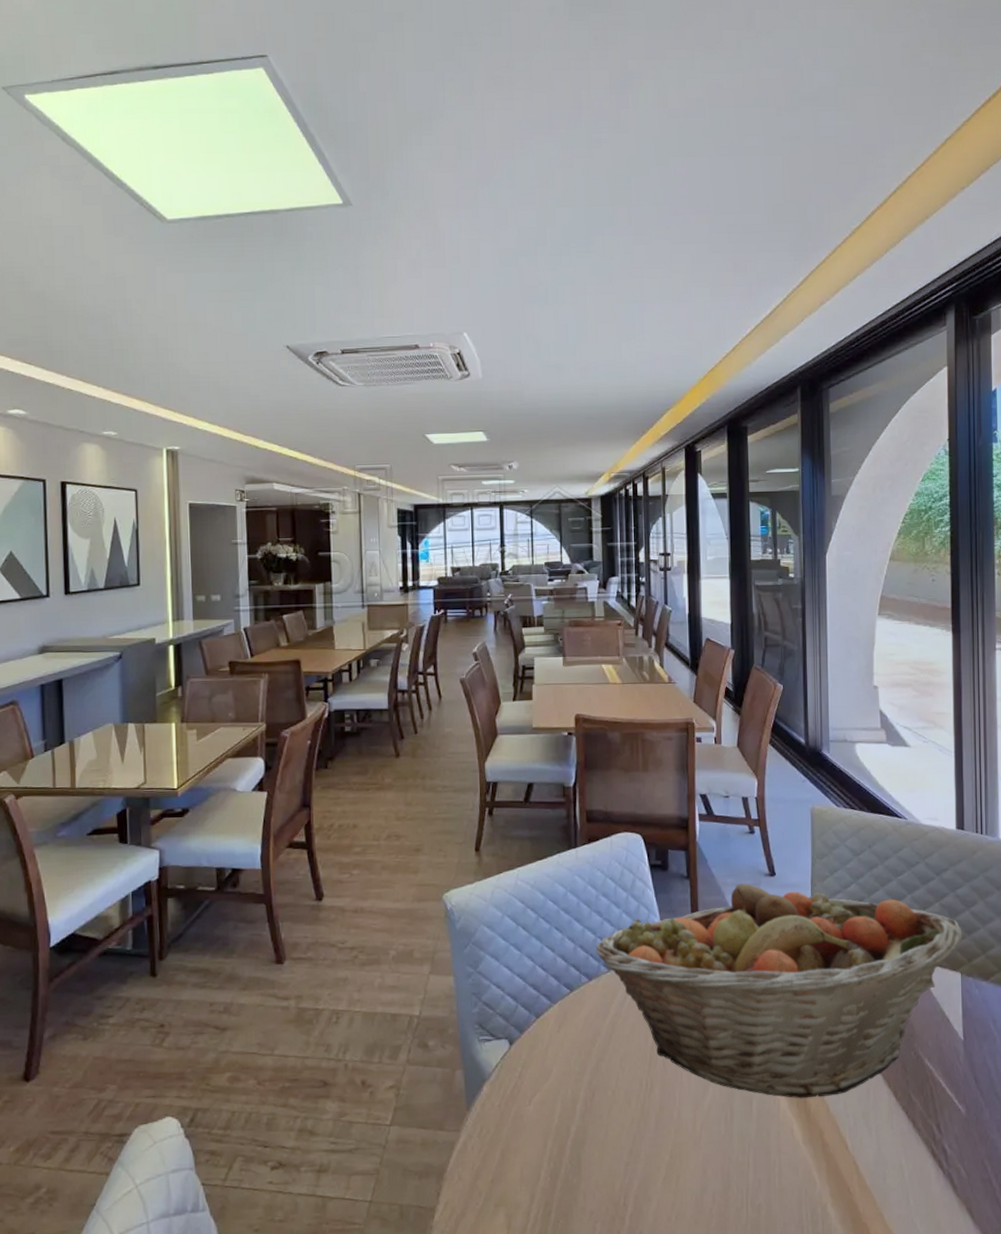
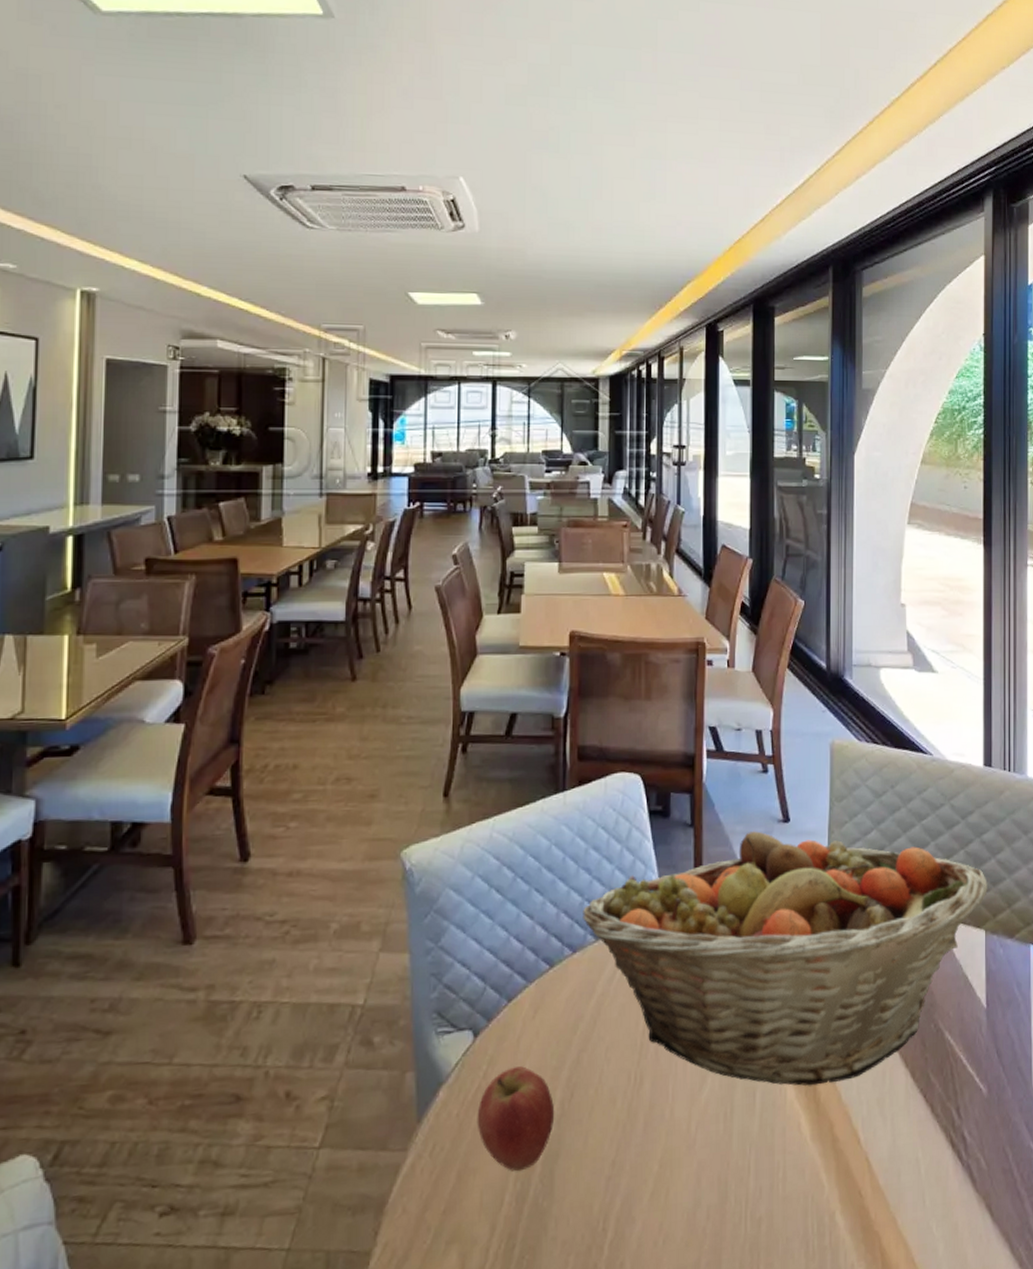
apple: none [515,1070,580,1154] -> present [477,1066,555,1172]

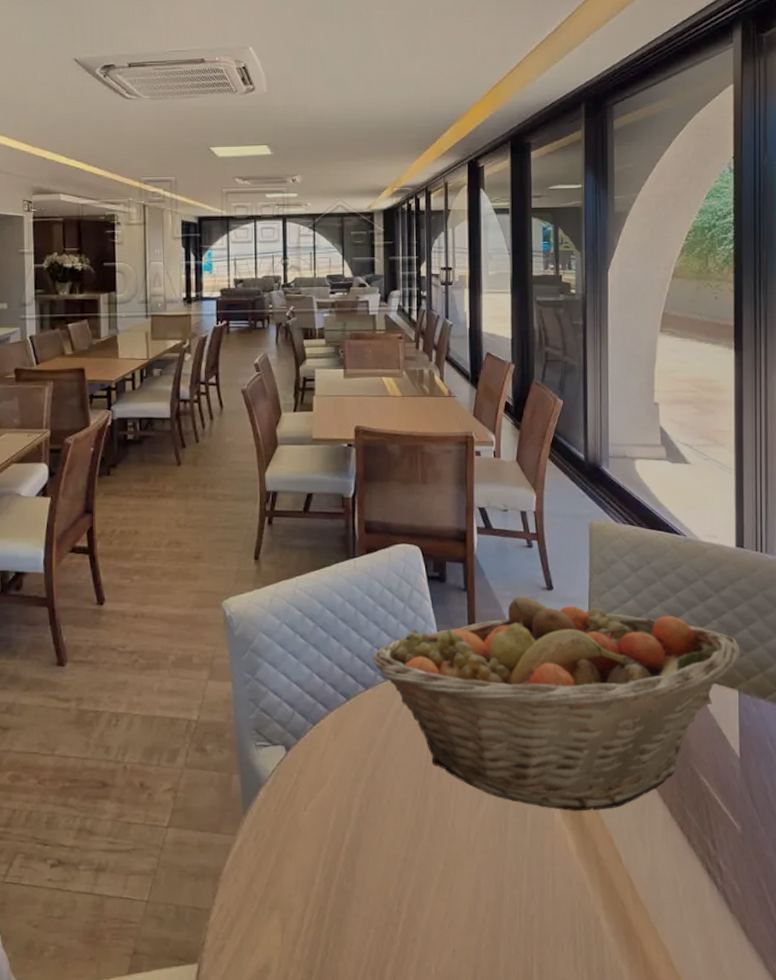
apple: present [477,1066,555,1172] -> none [291,777,355,859]

